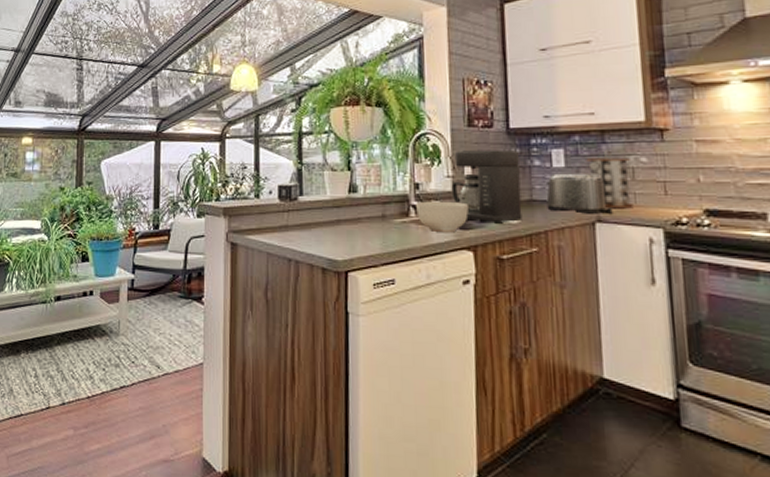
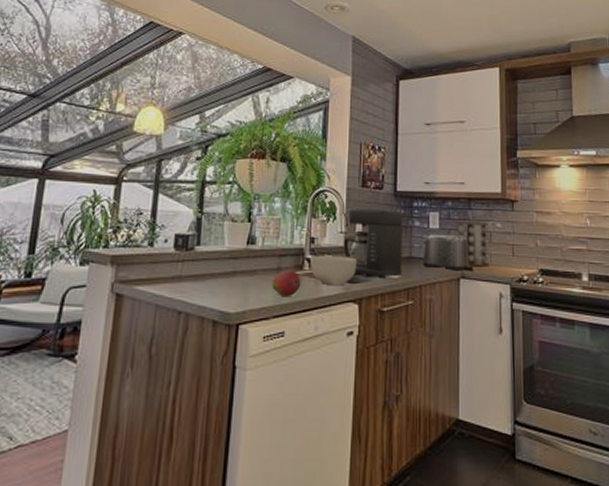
fruit: none [377,216,408,245] -> present [272,269,301,297]

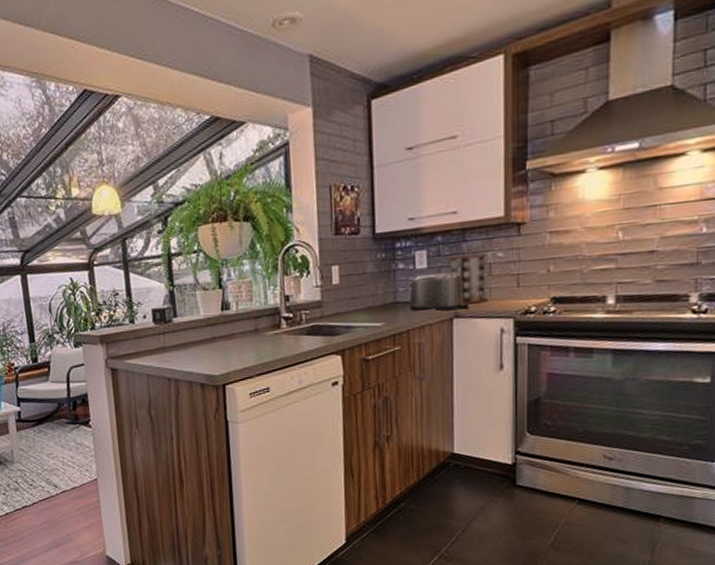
fruit: present [272,269,301,297] -> none [251,329,280,356]
bowl: present [310,255,358,286] -> none [287,310,338,341]
coffee maker: present [343,209,402,277] -> none [320,255,387,327]

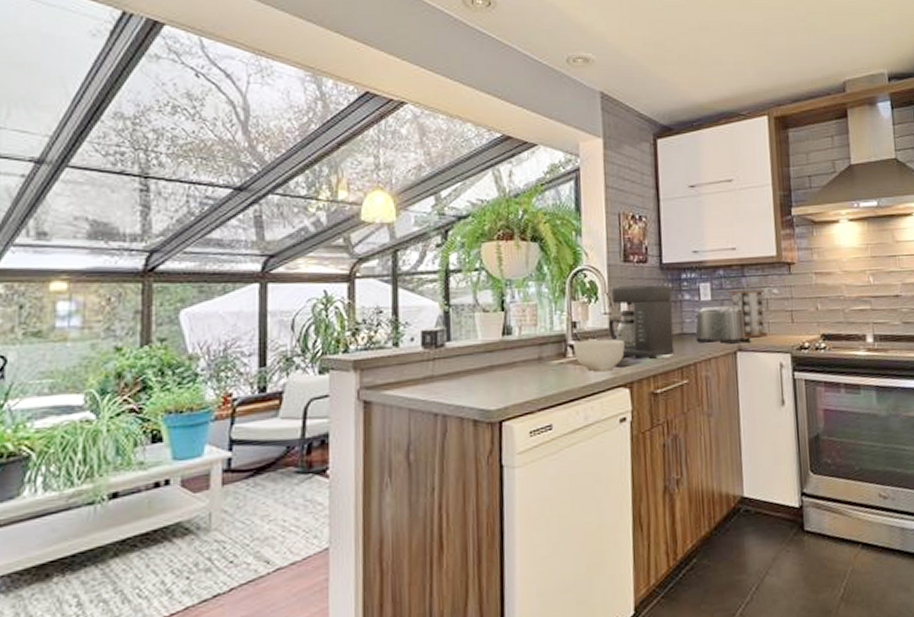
bowl: none [287,310,338,341] -> present [573,339,626,372]
coffee maker: none [320,255,387,327] -> present [608,284,674,358]

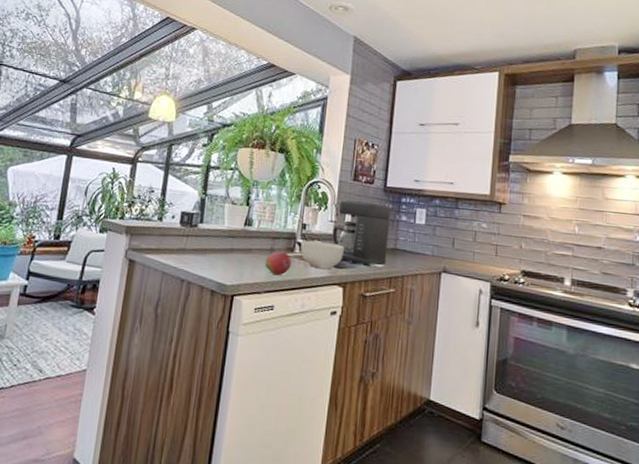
fruit: none [534,358,566,389] -> present [265,250,292,276]
toaster: present [695,305,751,344] -> none [406,228,456,267]
spice rack: present [729,283,767,338] -> none [442,214,475,264]

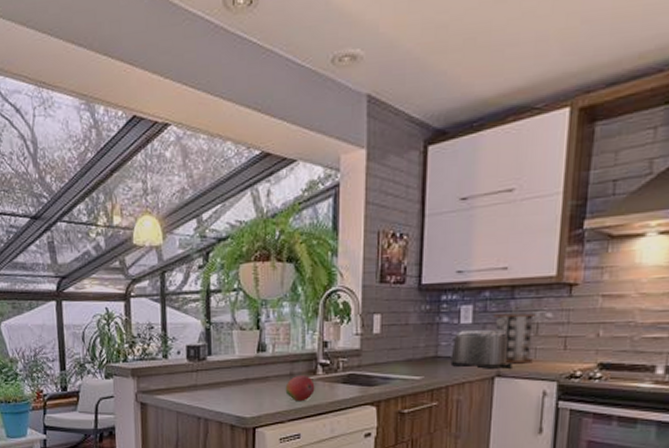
bowl: present [300,240,345,270] -> none [324,358,376,390]
coffee maker: present [332,200,391,265] -> none [359,306,428,379]
toaster: none [406,228,456,267] -> present [450,329,512,369]
spice rack: none [442,214,475,264] -> present [493,306,537,364]

